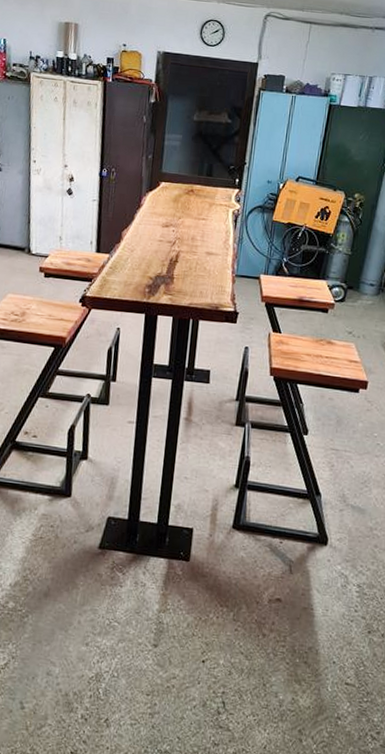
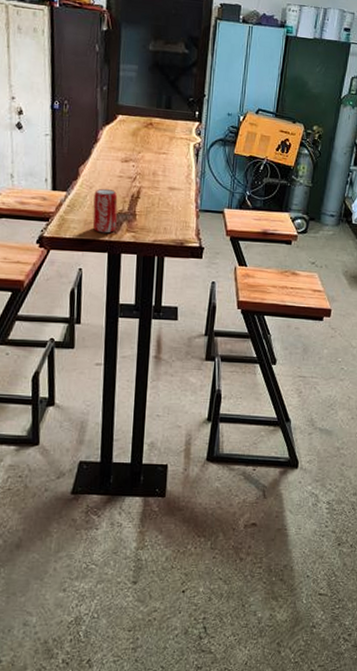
beverage can: none [132,251,157,295] -> present [92,188,118,234]

